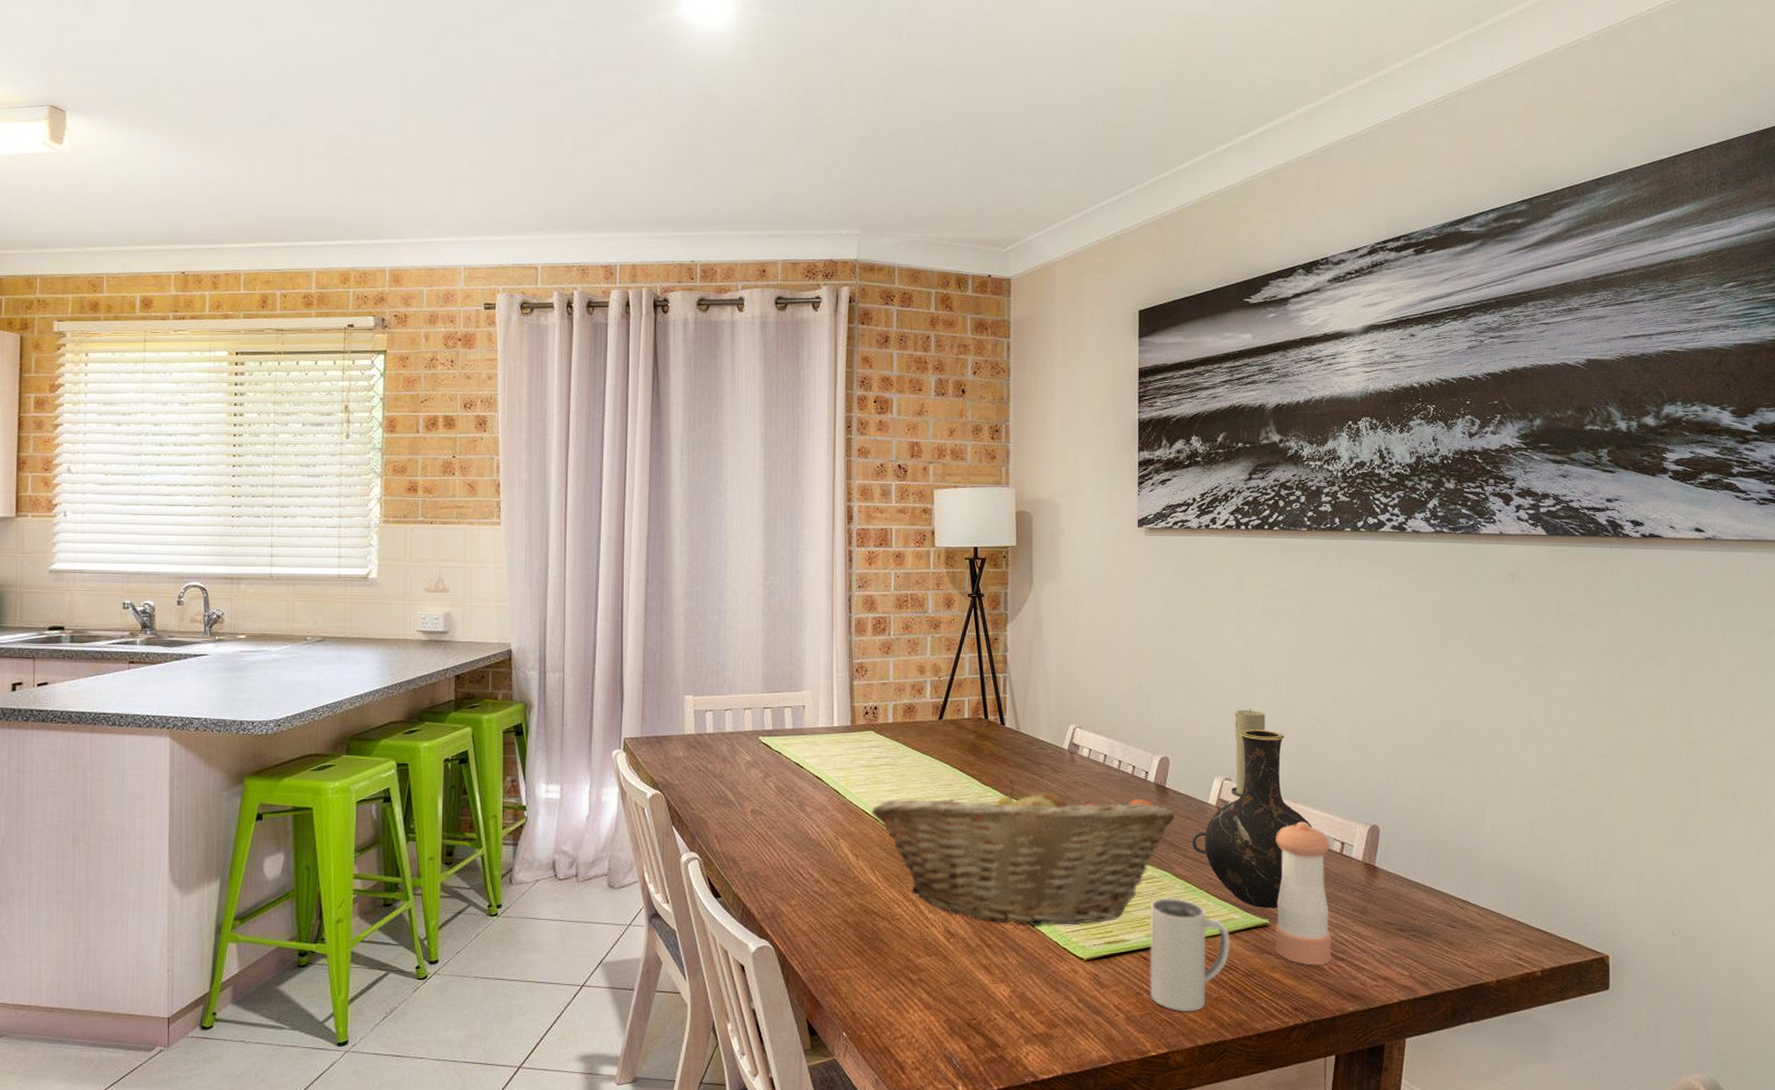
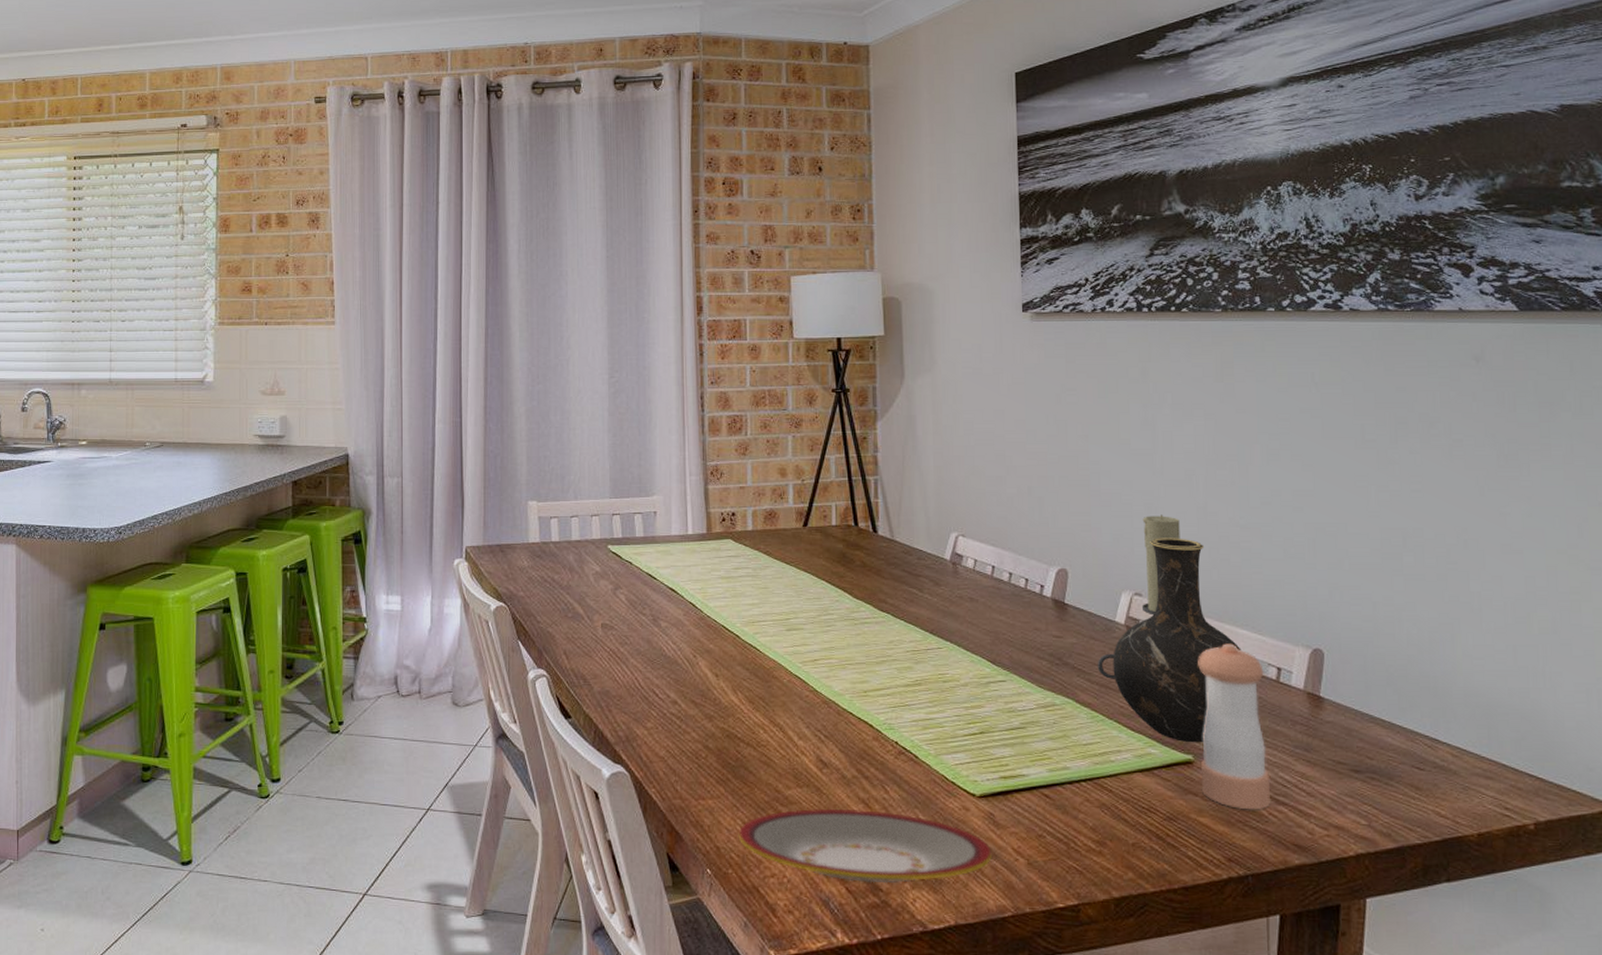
fruit basket: present [871,780,1176,927] -> none [731,593,1078,758]
plate: none [872,974,1096,1040] -> present [738,808,992,884]
mug: present [1150,897,1230,1012] -> none [1051,727,1147,859]

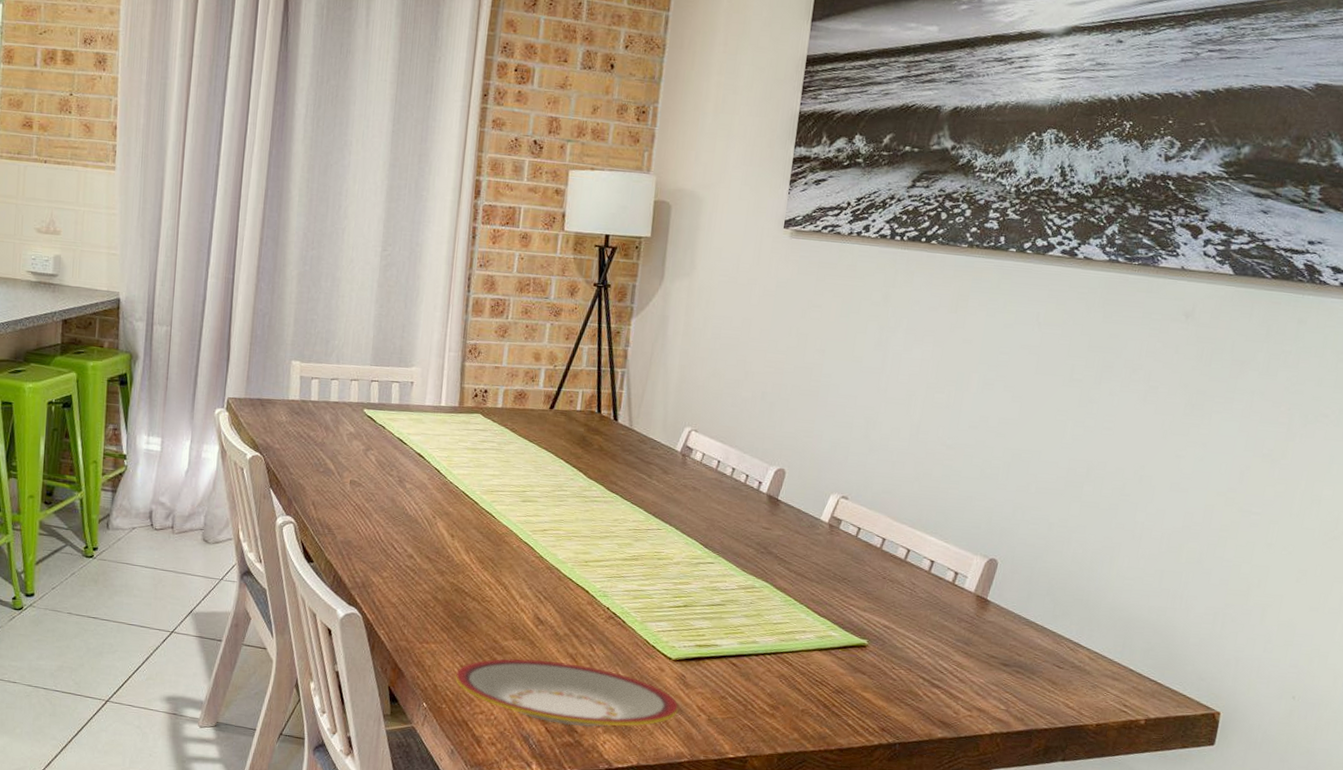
candle holder: present [1097,514,1180,679] -> none [797,428,894,570]
vase: present [1112,538,1242,743] -> none [810,449,927,631]
pepper shaker: present [1198,644,1272,810] -> none [869,547,944,691]

